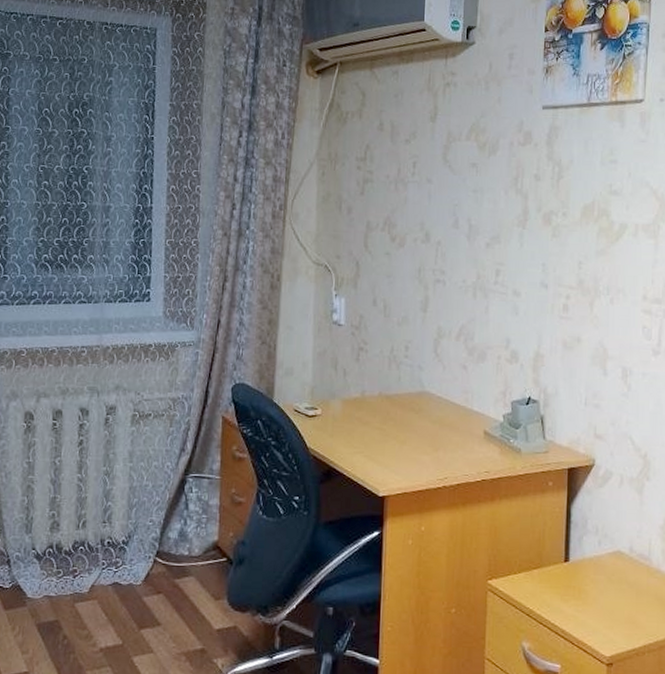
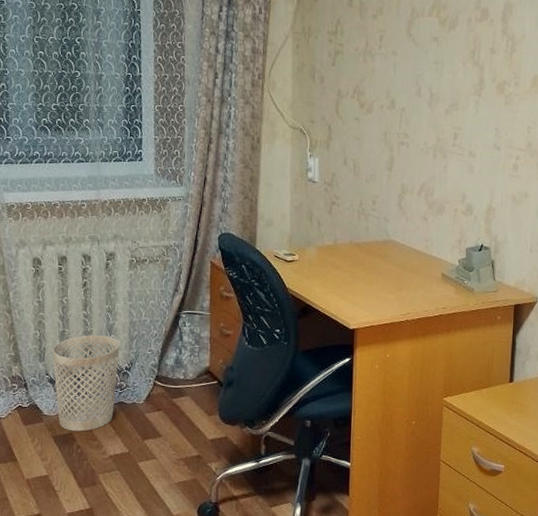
wastebasket: none [40,502,117,619] -> present [52,335,120,432]

